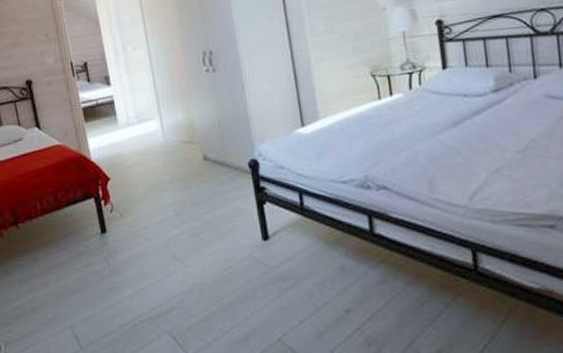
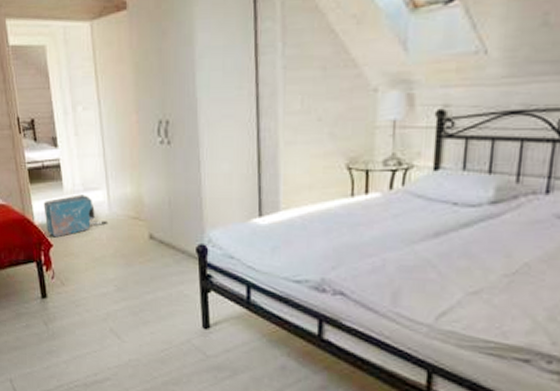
suitcase: none [99,126,164,171] -> present [43,194,108,238]

